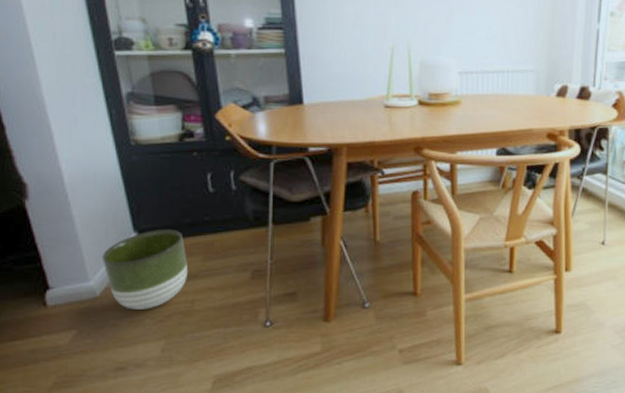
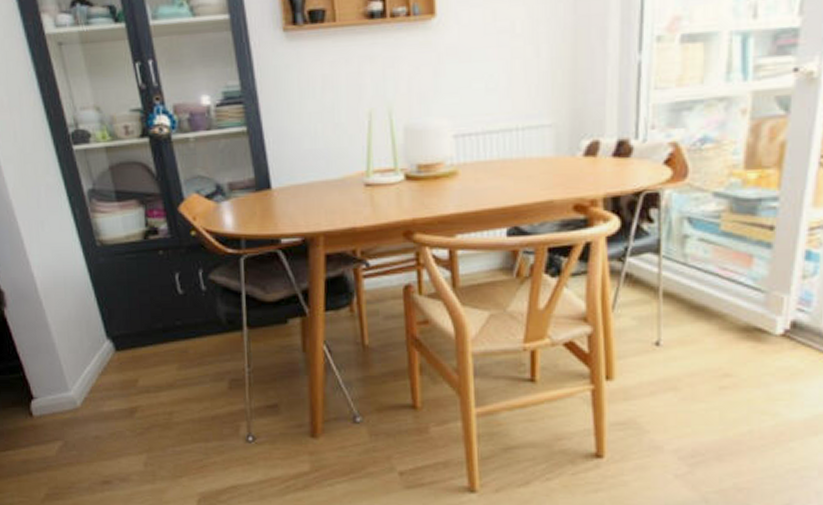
planter: present [101,229,189,309] -> none [79,335,164,421]

